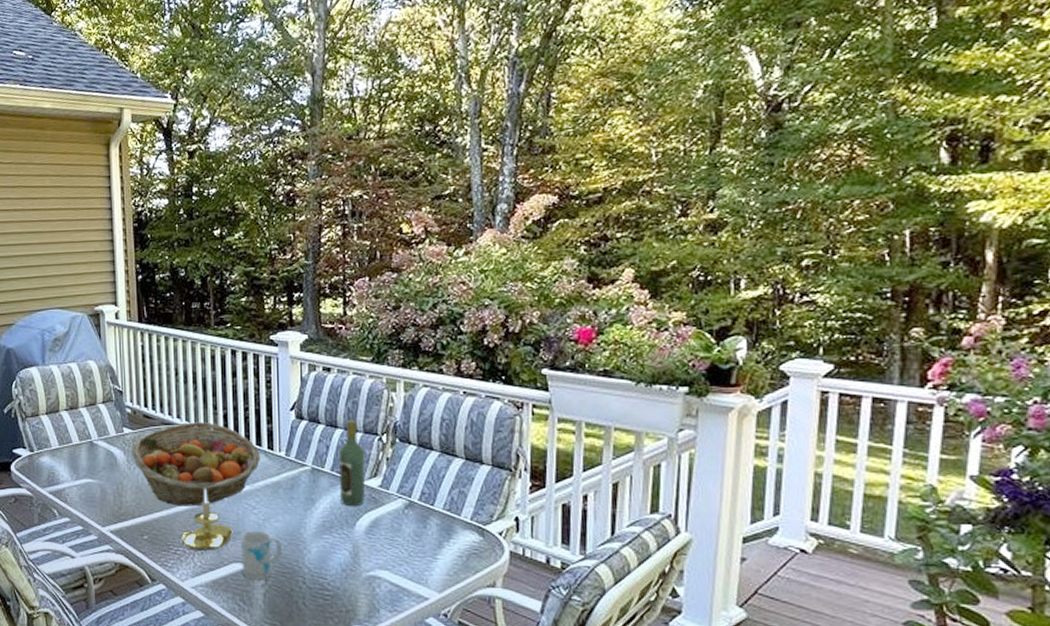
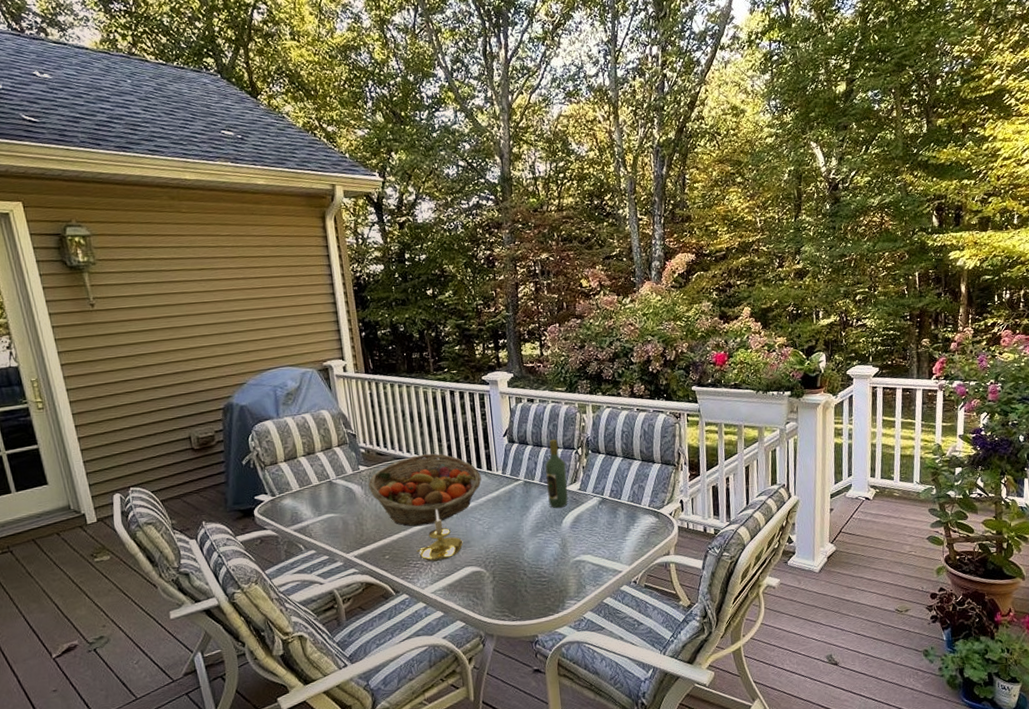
mug: present [240,530,283,580] -> none [469,537,505,579]

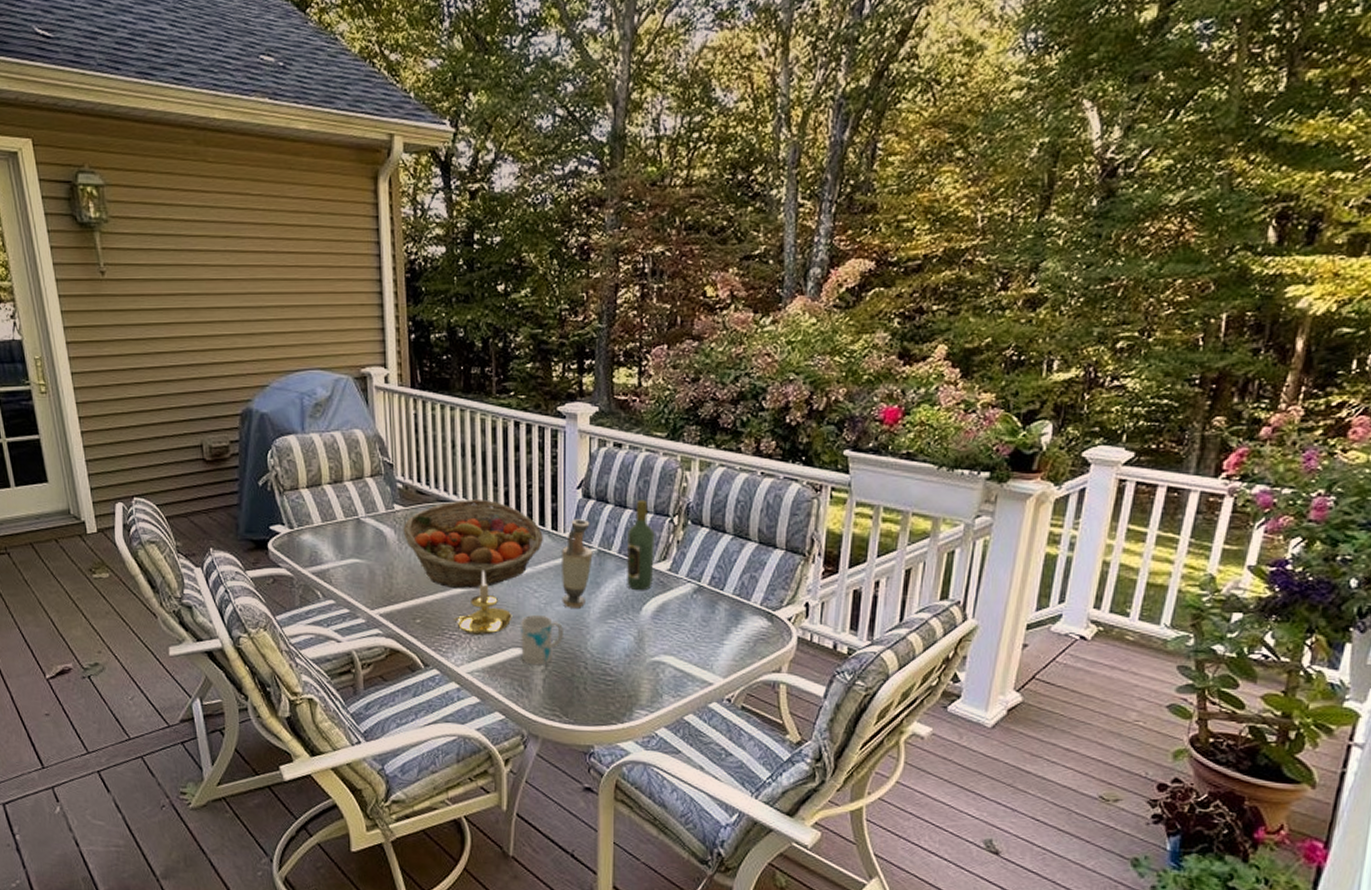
mug: none [469,537,505,579] -> present [520,614,565,665]
vase: none [497,459,521,529] -> present [562,519,593,608]

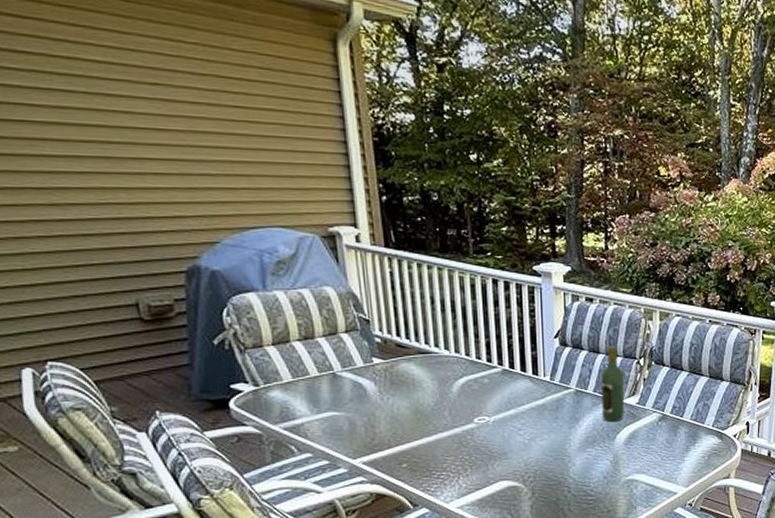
fruit basket: present [403,498,544,589] -> none [384,349,526,433]
candle holder: present [454,570,512,635] -> none [441,414,499,473]
mug: present [520,614,565,665] -> none [506,449,548,494]
vase: present [562,519,593,608] -> none [543,364,571,442]

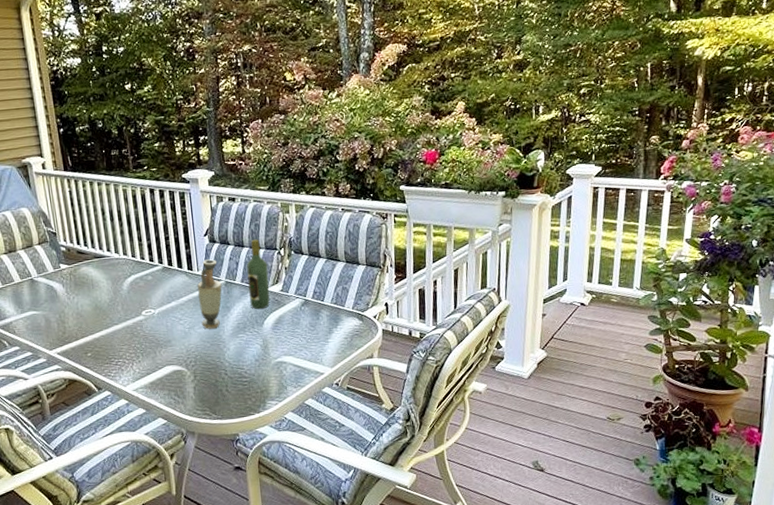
vase: none [543,364,571,442] -> present [197,259,222,329]

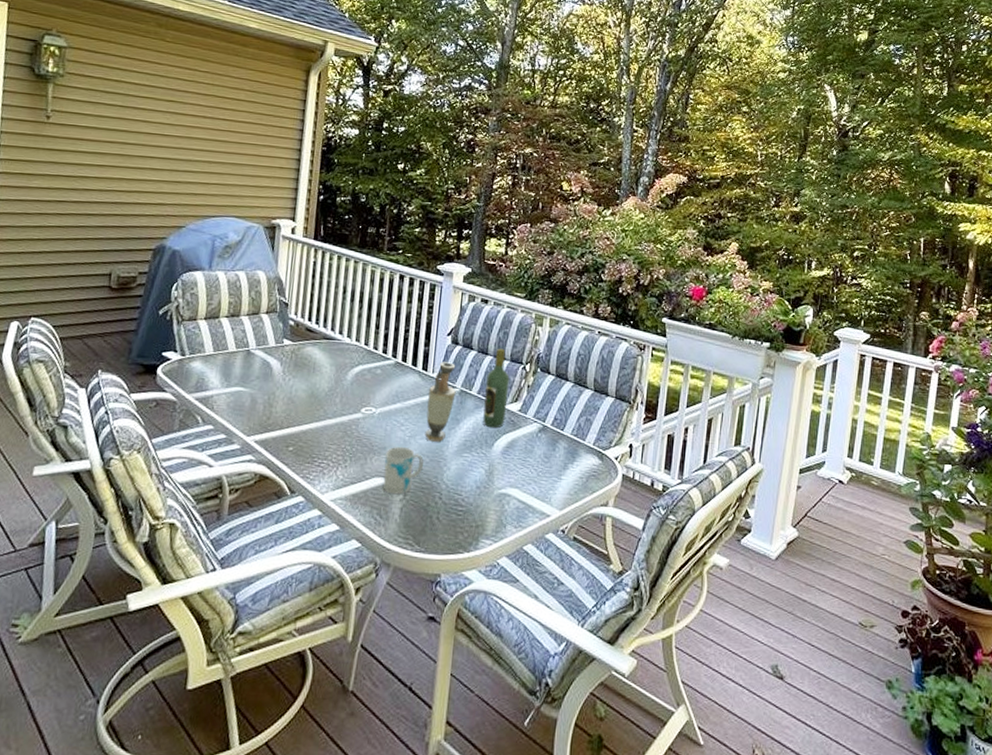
mug: none [171,337,206,378] -> present [383,446,425,495]

